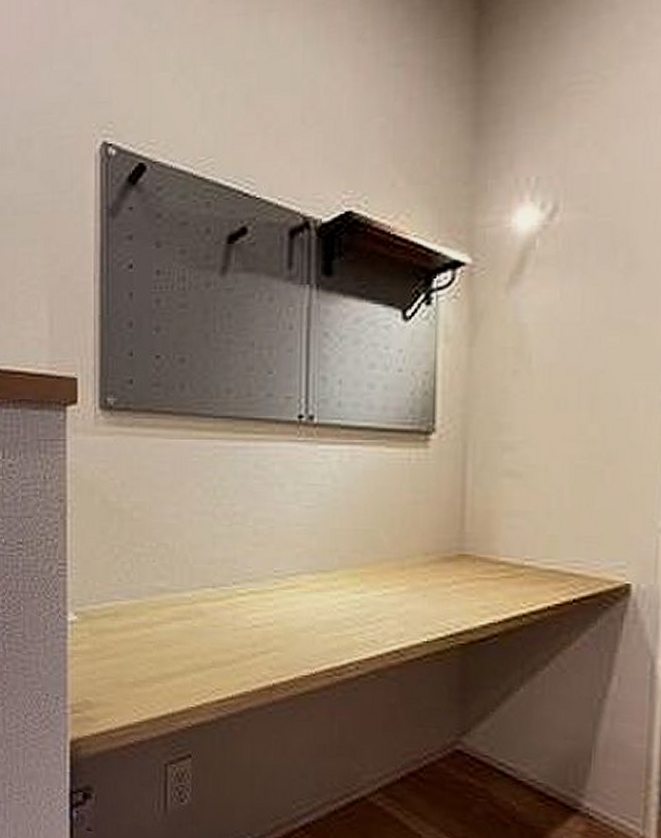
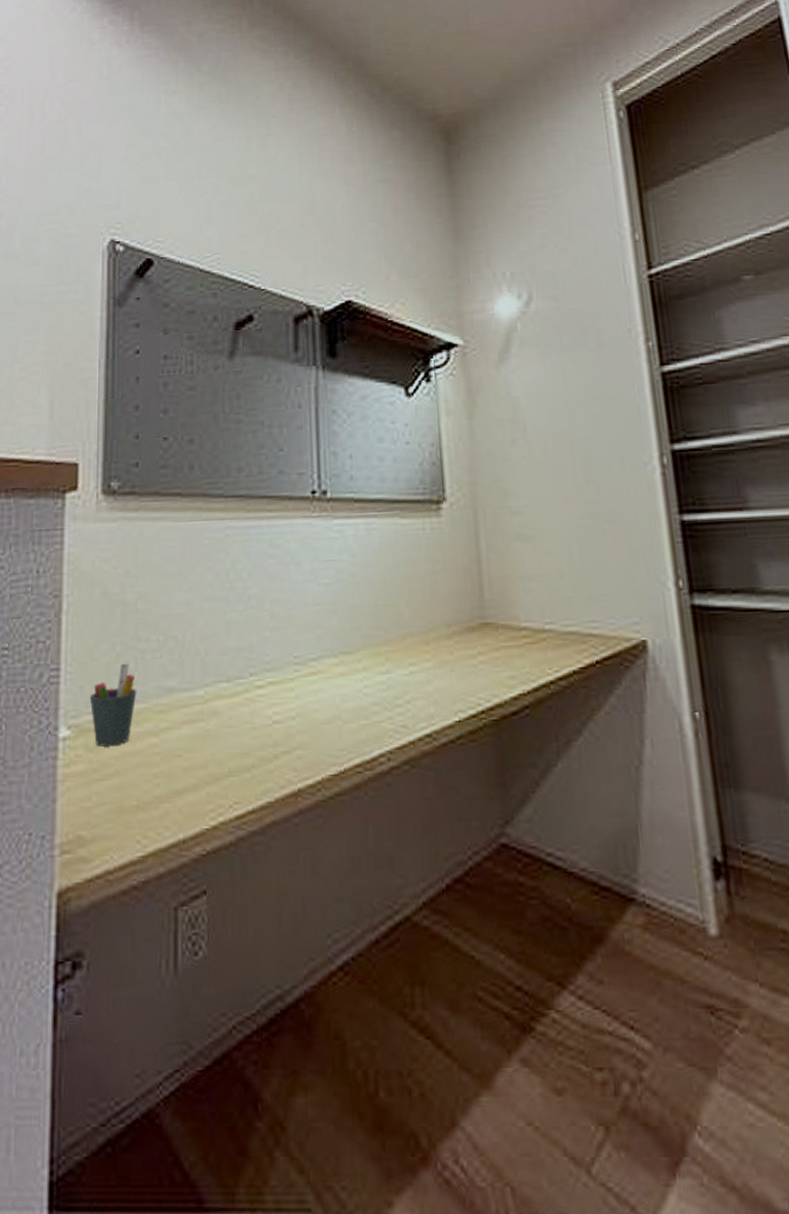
pen holder: none [92,564,133,633] -> present [89,663,137,747]

